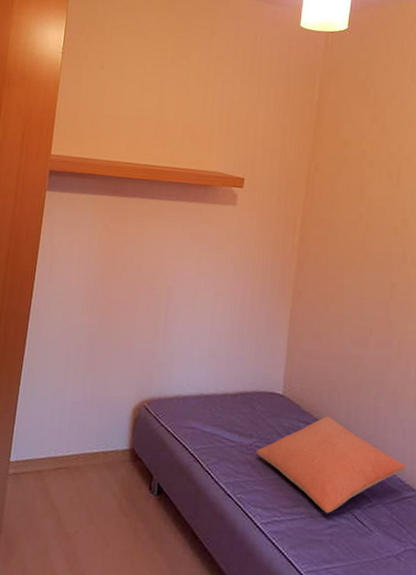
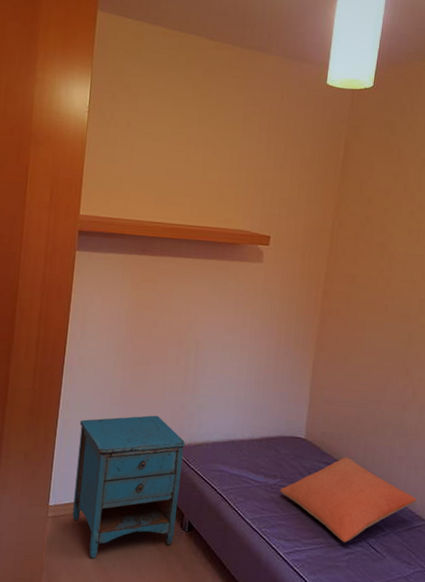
nightstand: none [34,365,156,523] -> present [72,415,186,559]

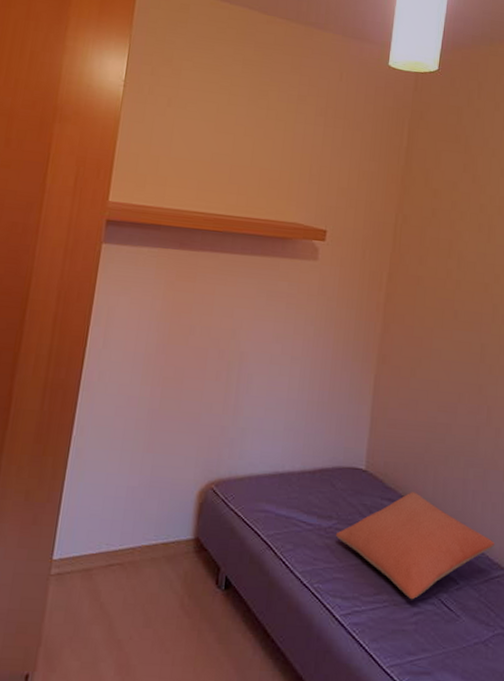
nightstand: present [72,415,186,559] -> none [81,442,225,629]

